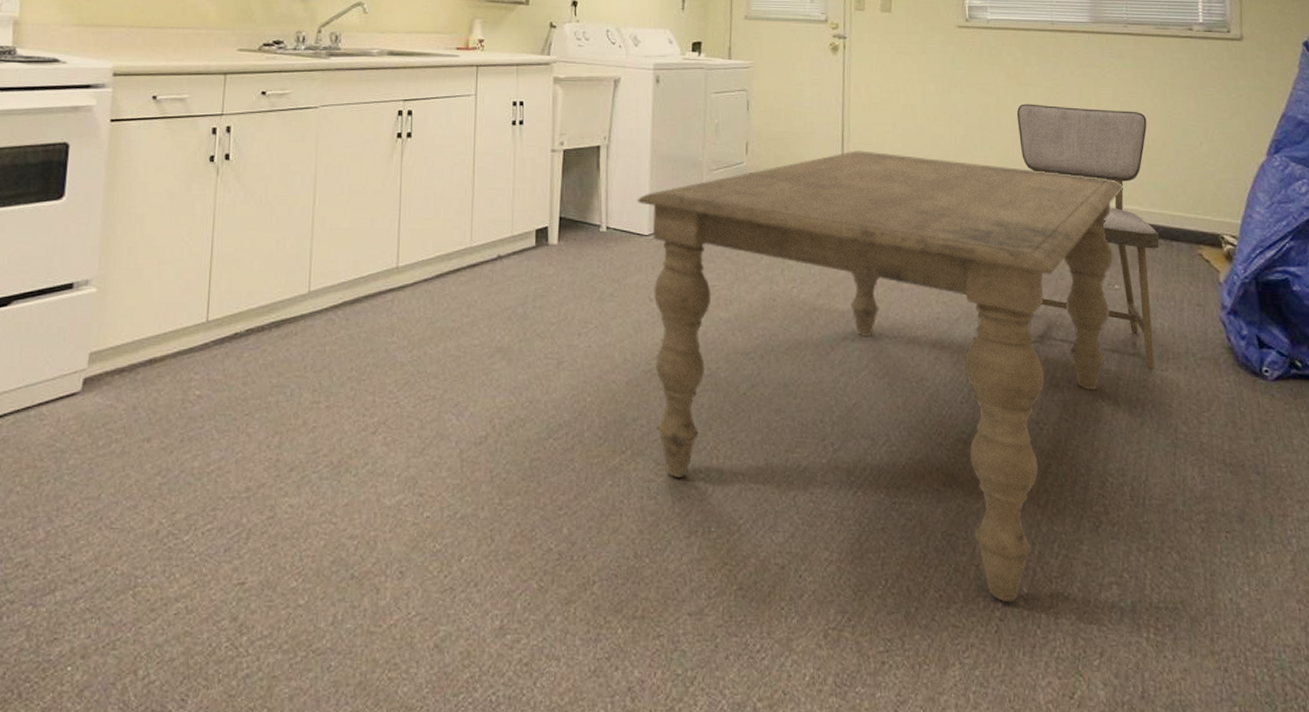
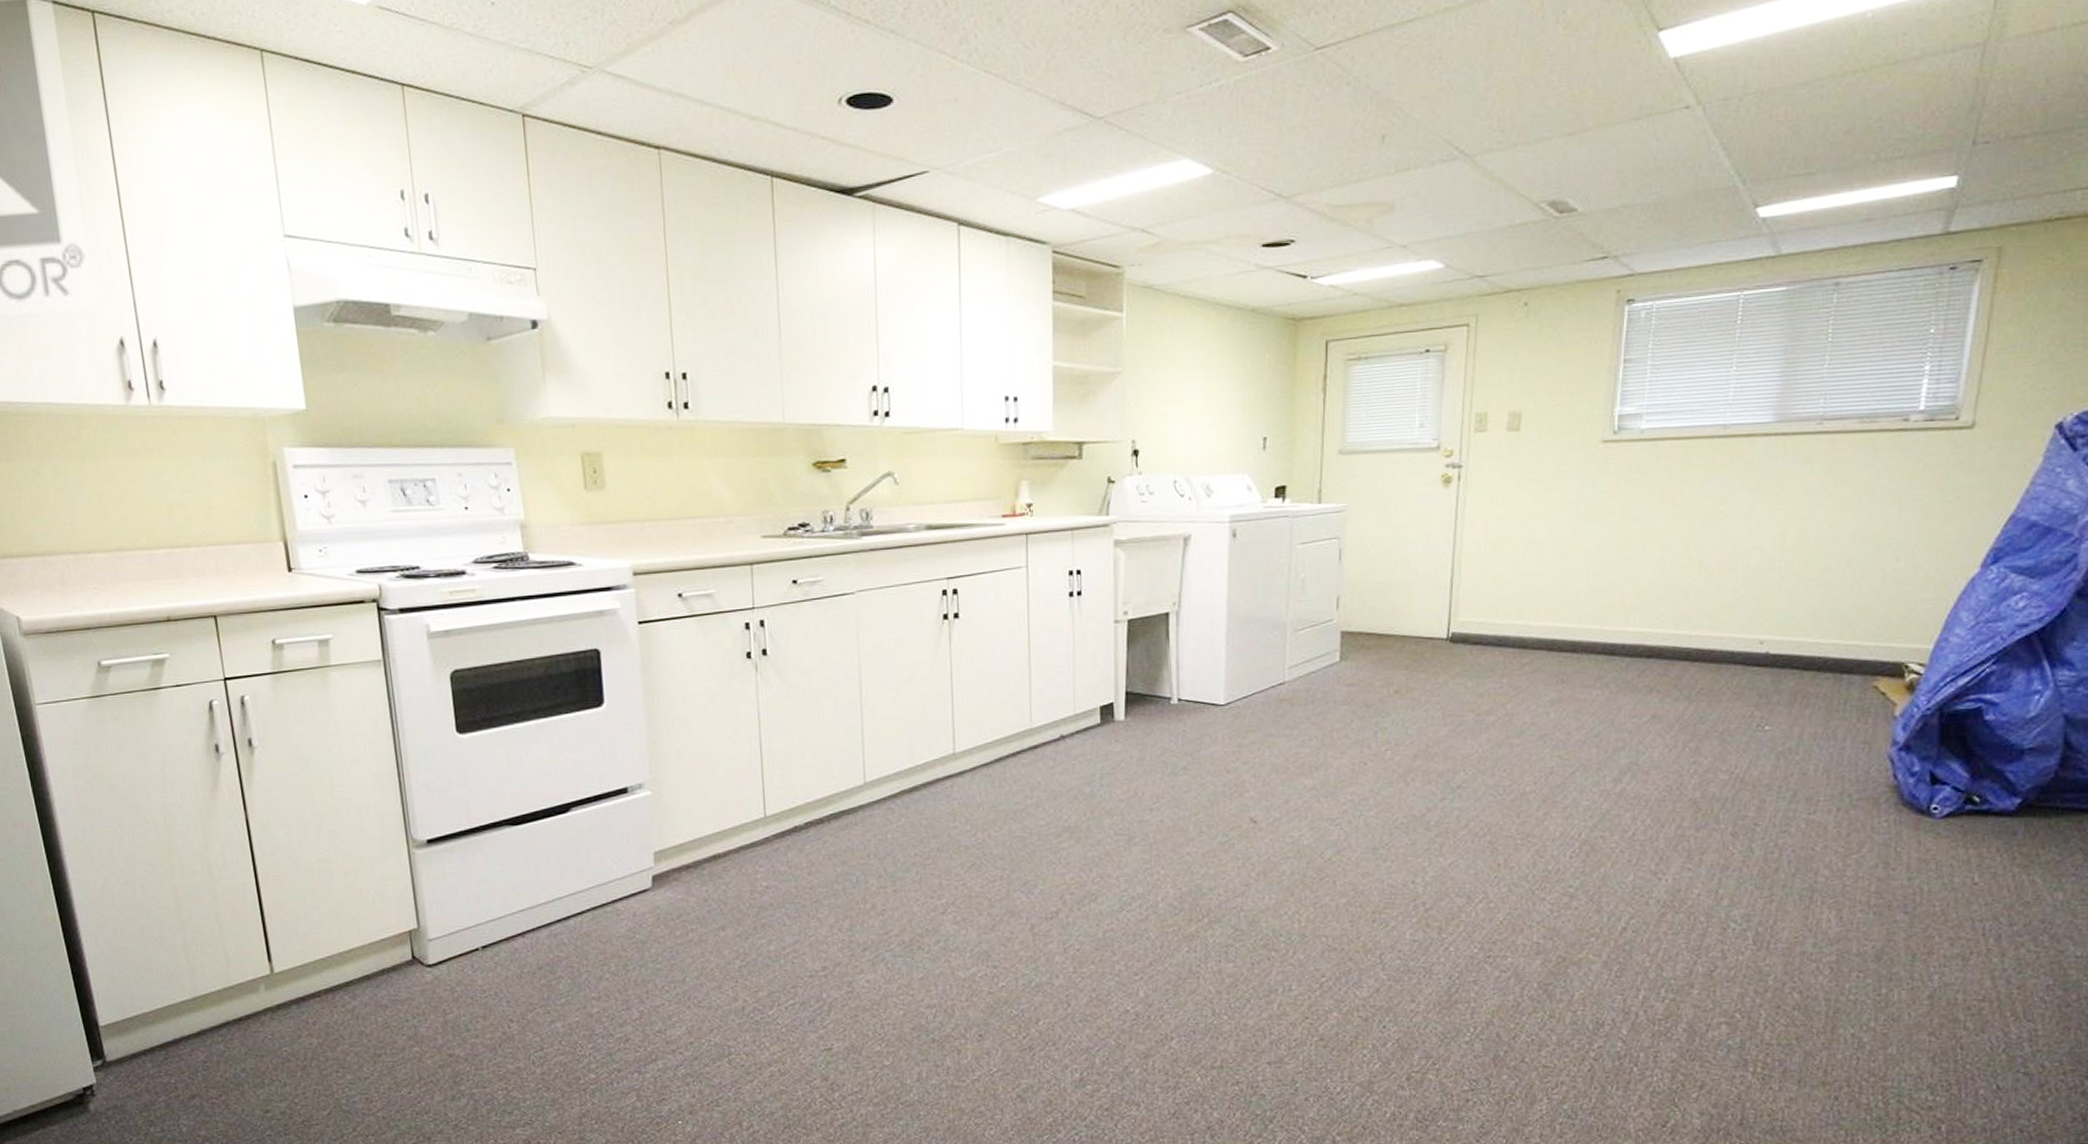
dining table: present [637,150,1123,603] -> none [1211,596,1790,1044]
dining chair: present [1016,103,1160,370] -> none [1666,526,1831,814]

